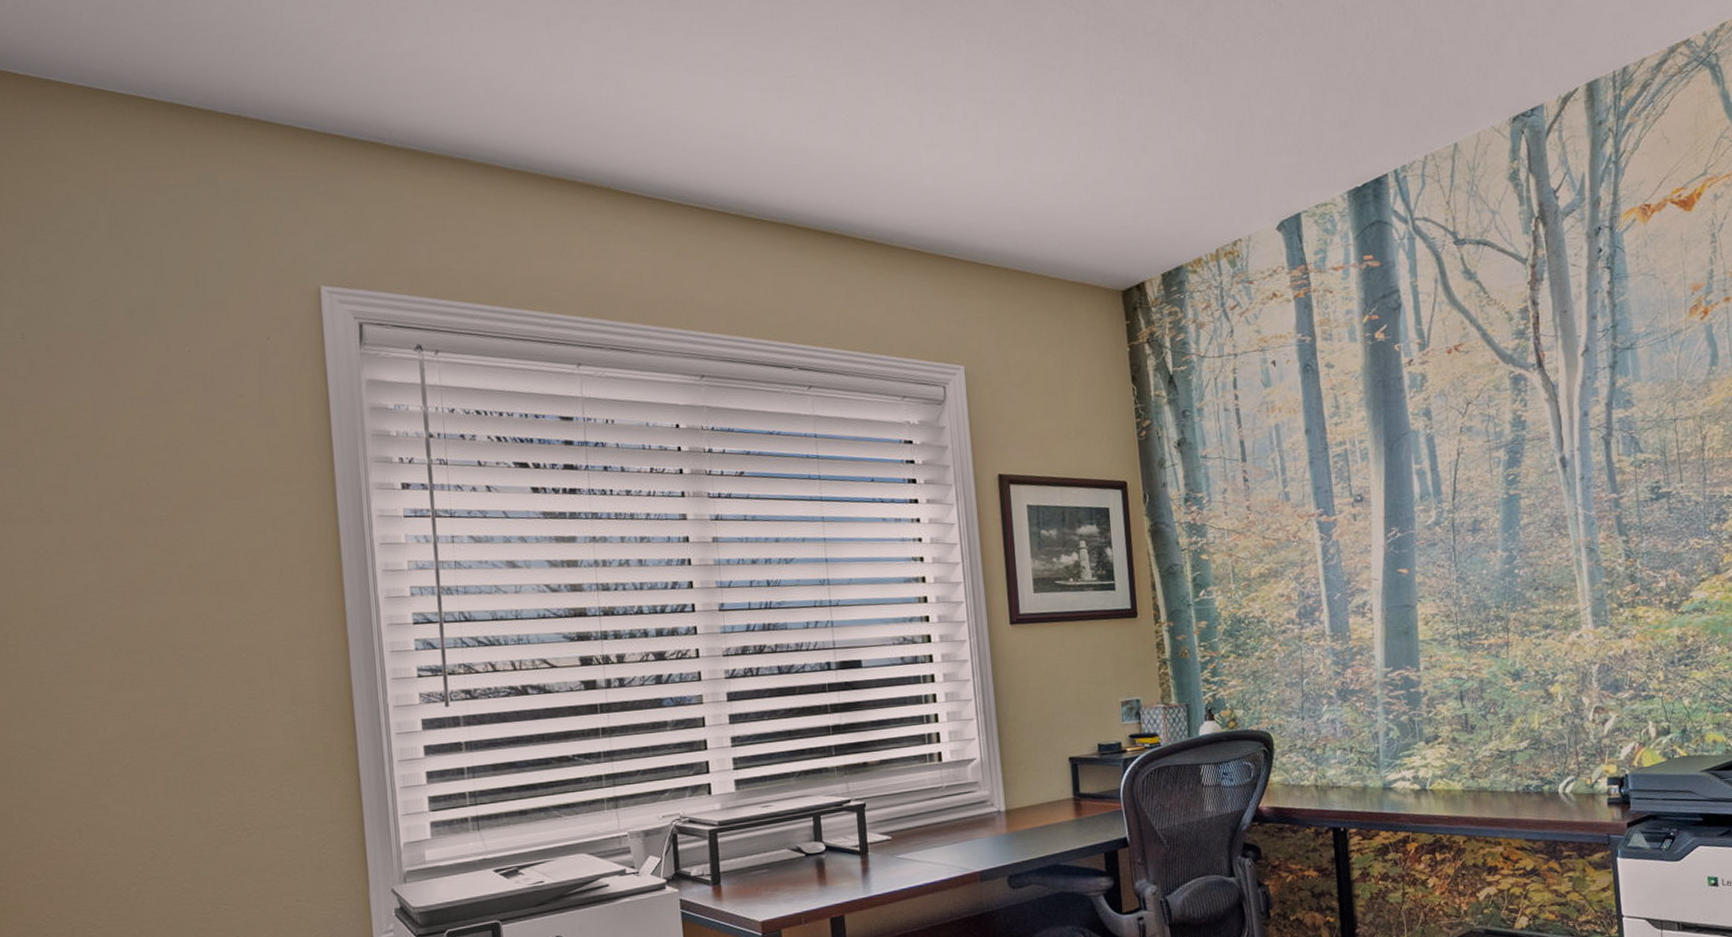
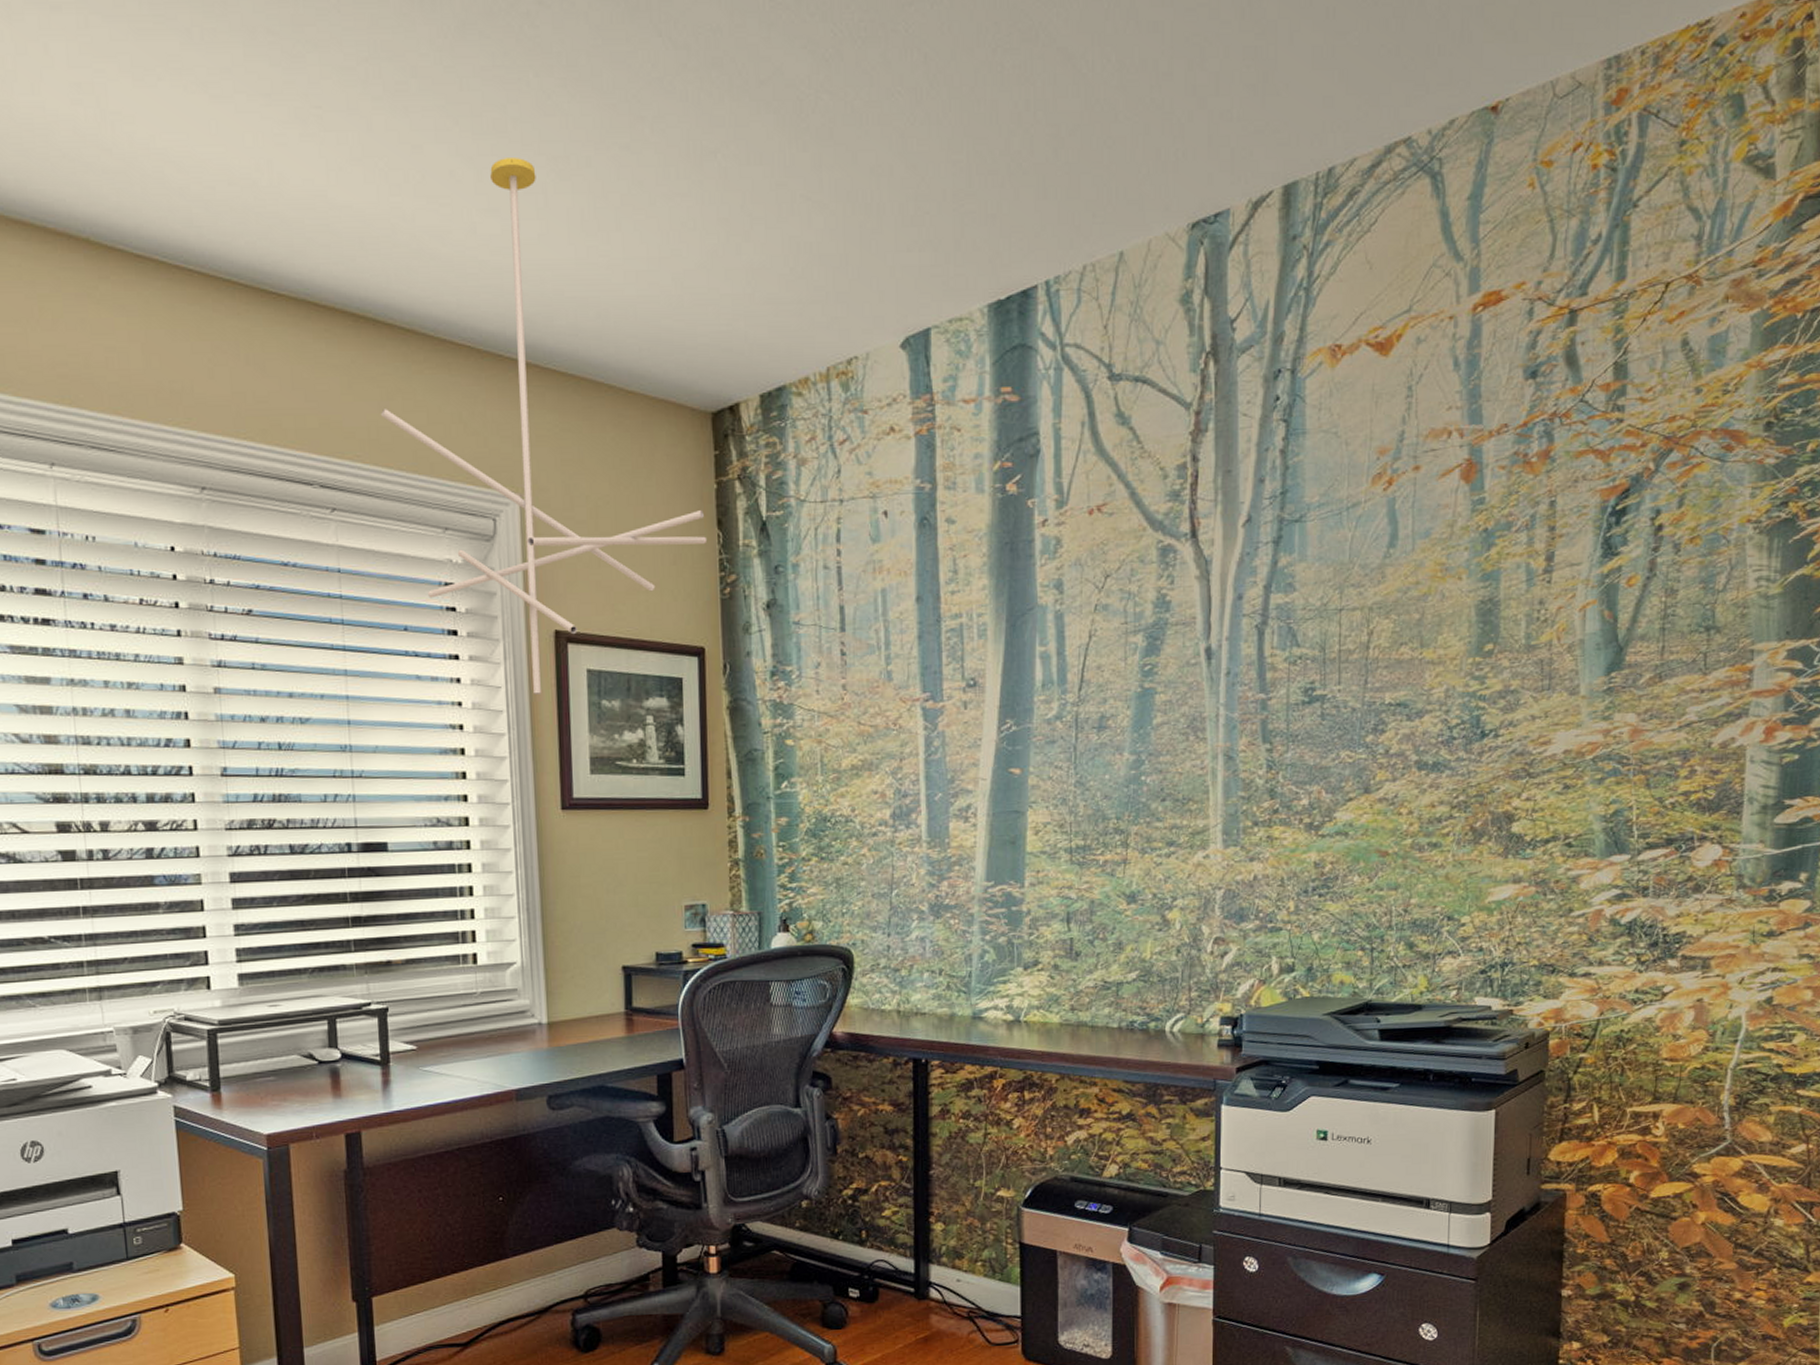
ceiling light fixture: none [848,104,1124,528] -> present [381,158,708,694]

